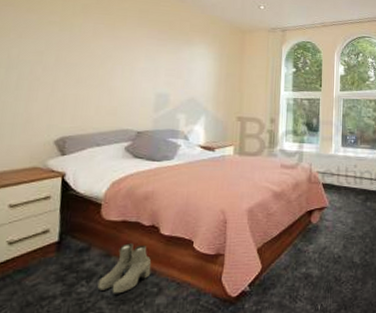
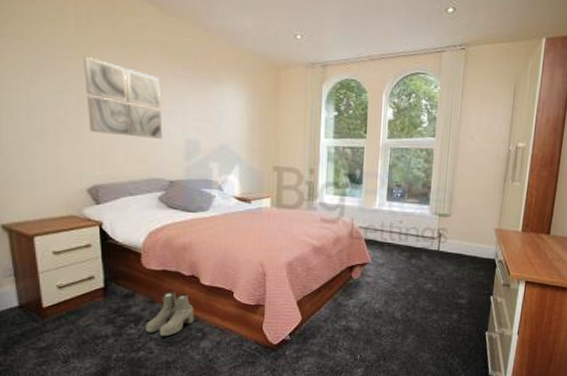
wall art: none [64,21,136,94] -> present [84,55,163,140]

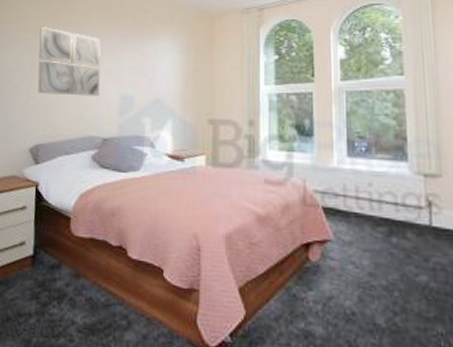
boots: present [145,291,194,337] -> none [68,264,120,322]

